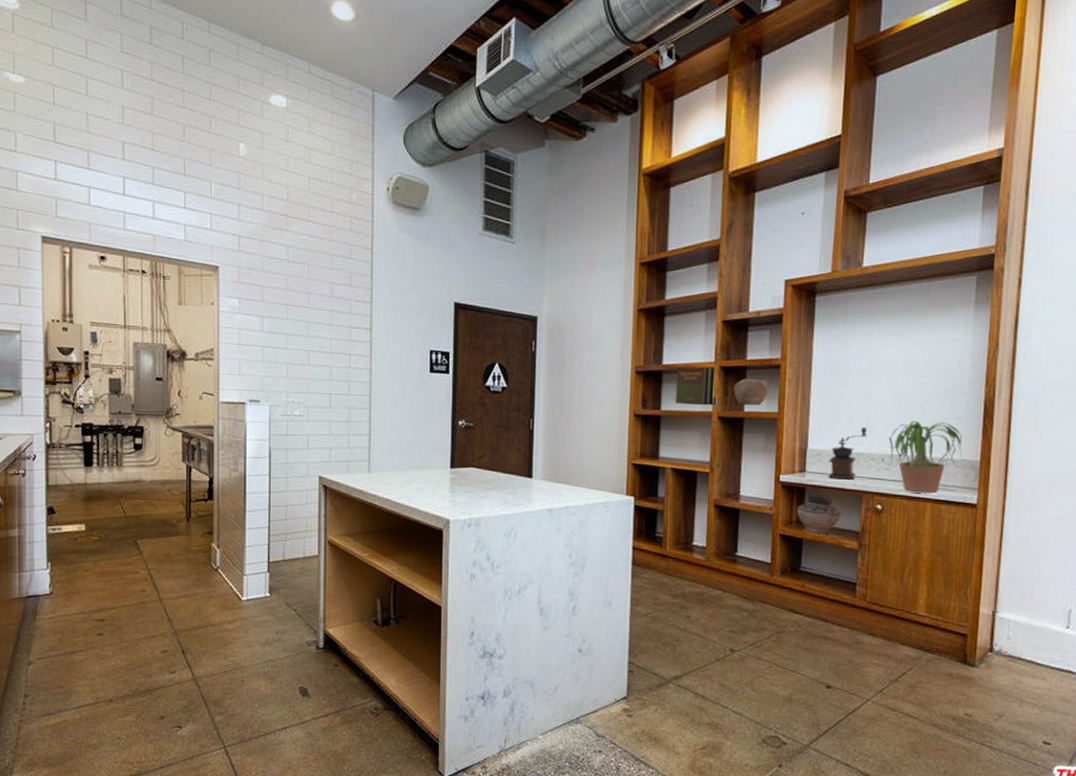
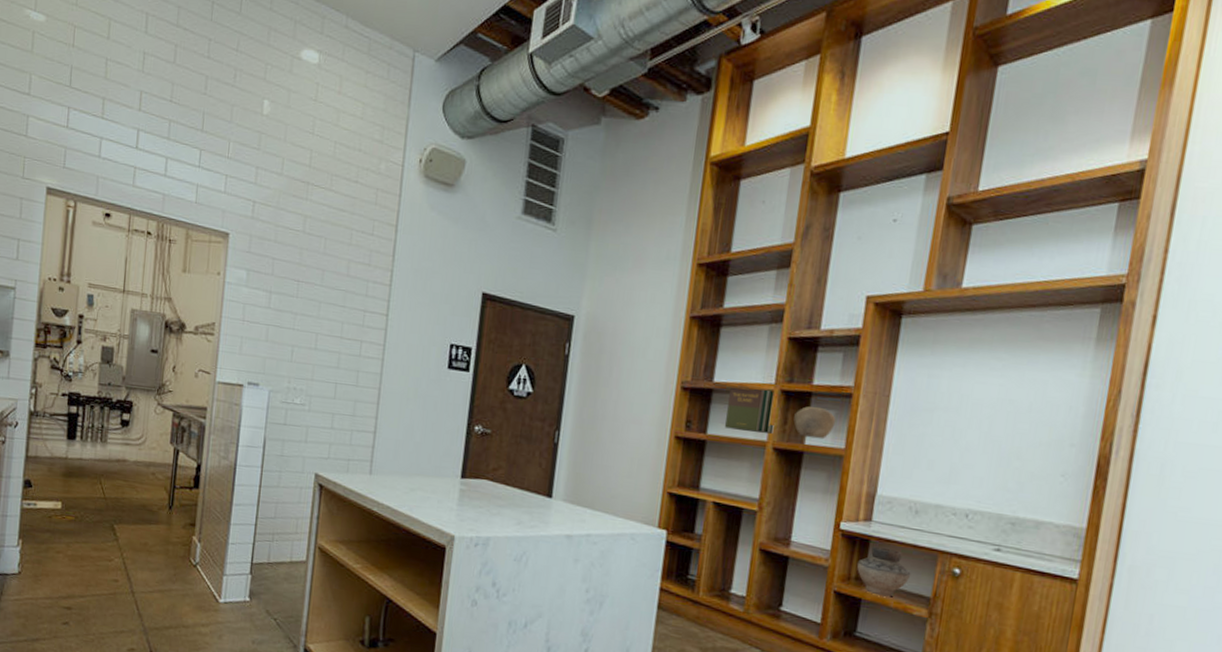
coffee grinder: present [828,427,868,480] -> none [898,475,951,536]
potted plant: present [888,420,965,494] -> none [973,473,1067,562]

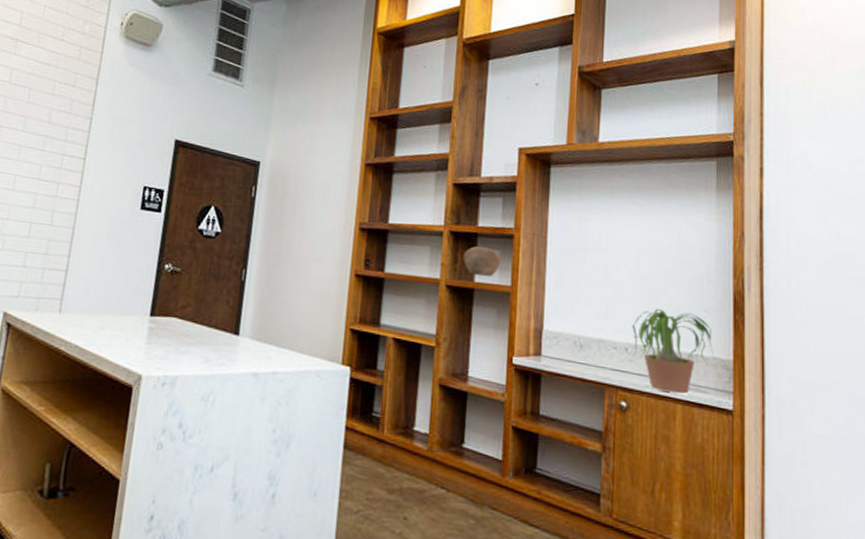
books: present [725,388,774,434] -> none [401,229,446,272]
ceramic pot: present [856,546,911,597] -> none [531,380,582,432]
potted plant: none [973,473,1067,562] -> present [632,308,716,395]

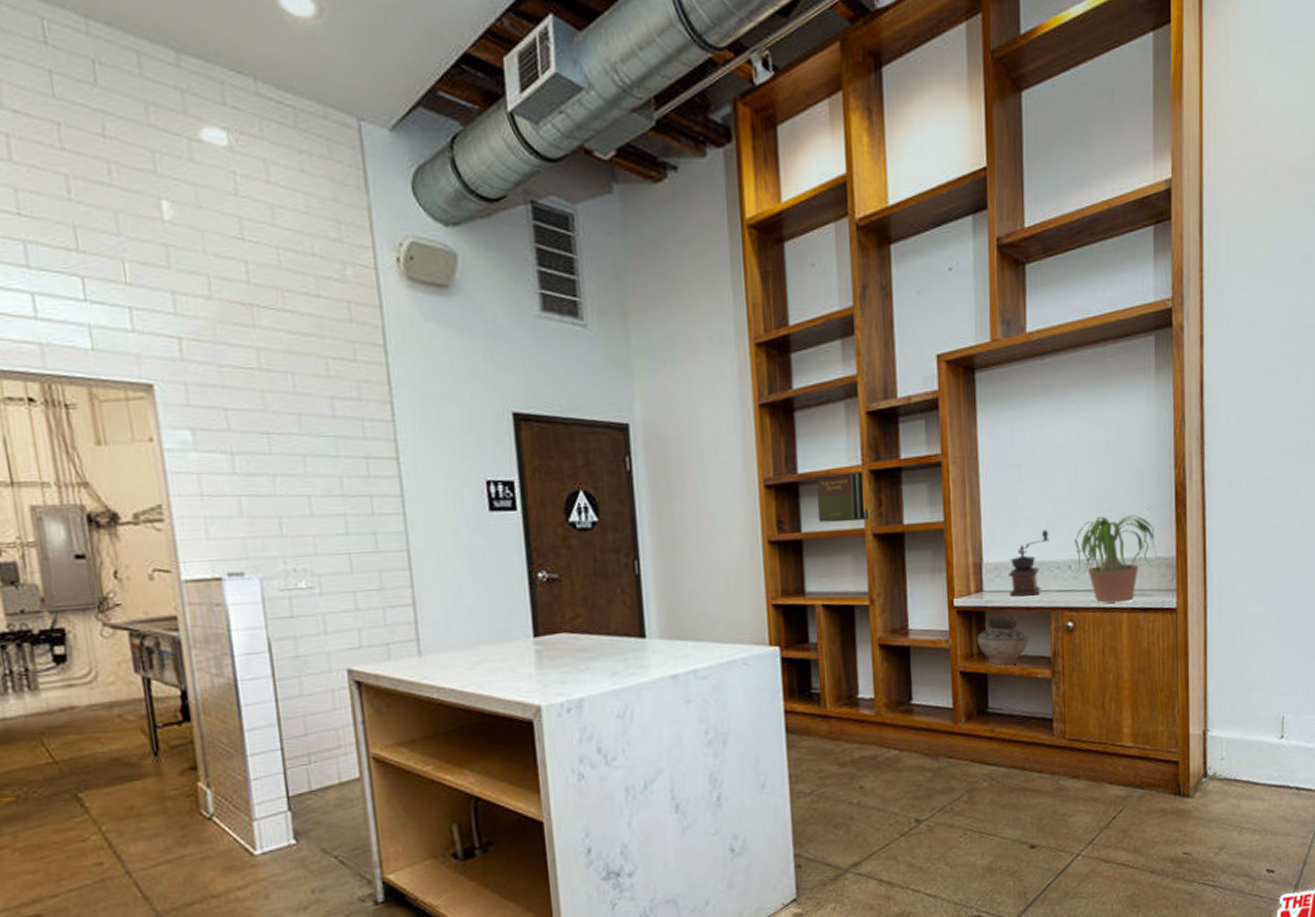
books: none [401,229,446,272] -> present [817,473,870,523]
decorative bowl: present [463,246,501,277] -> none [888,482,930,517]
ceramic pot: none [531,380,582,432] -> present [976,615,1029,667]
coffee grinder: none [566,311,608,370] -> present [1008,530,1050,597]

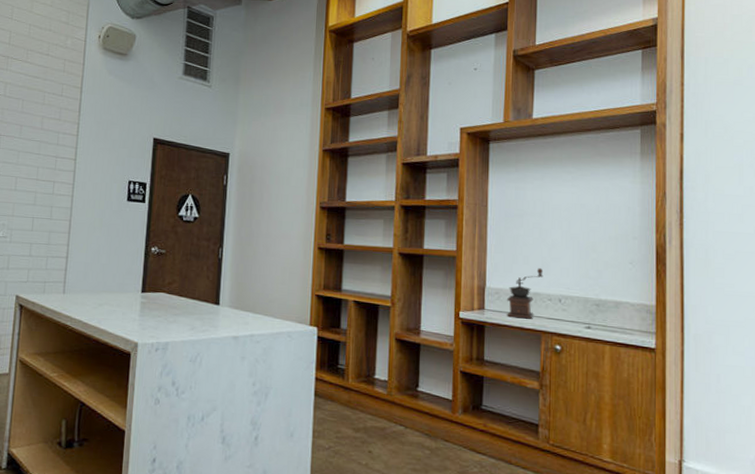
books: present [817,473,870,523] -> none [358,206,398,242]
ceramic pot: present [976,615,1029,667] -> none [476,330,521,373]
potted plant: present [1074,515,1159,604] -> none [565,263,641,337]

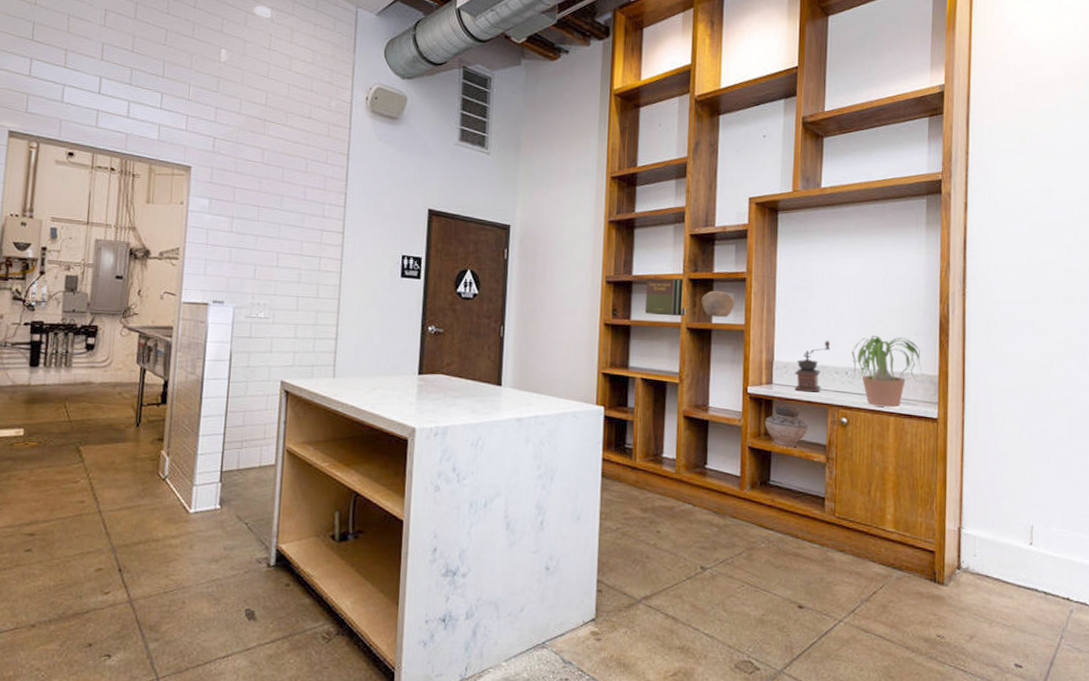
books: none [358,206,398,242] -> present [645,279,686,317]
decorative bowl: none [413,218,447,244] -> present [701,291,735,318]
ceramic pot: none [476,330,521,373] -> present [764,405,809,448]
potted plant: none [565,263,641,337] -> present [851,335,924,408]

